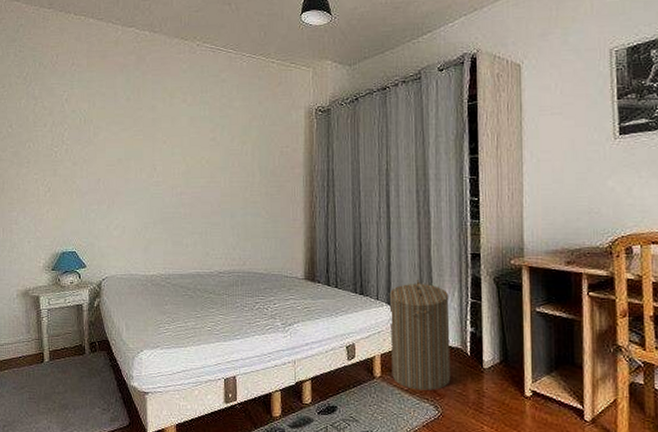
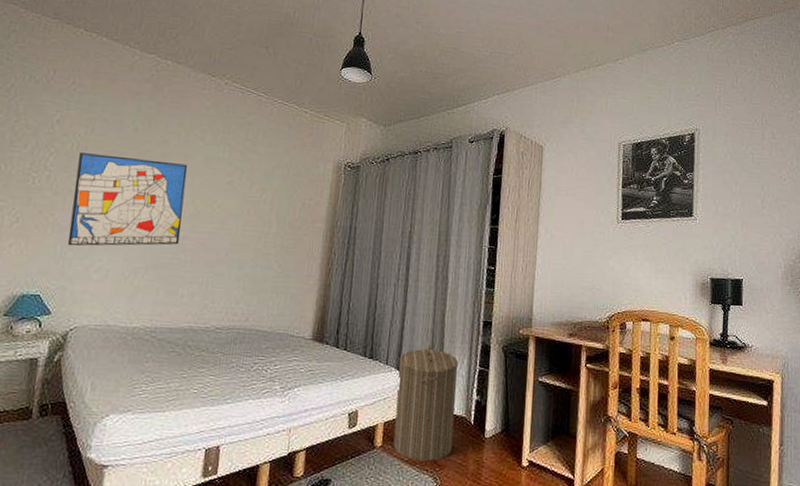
wall art: none [87,125,178,208] -> present [67,153,188,246]

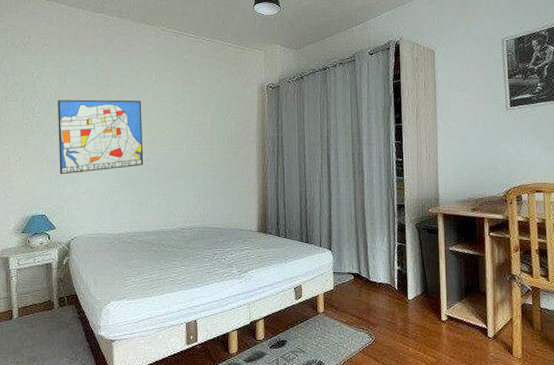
laundry hamper: present [393,344,459,461] -> none [330,227,382,321]

